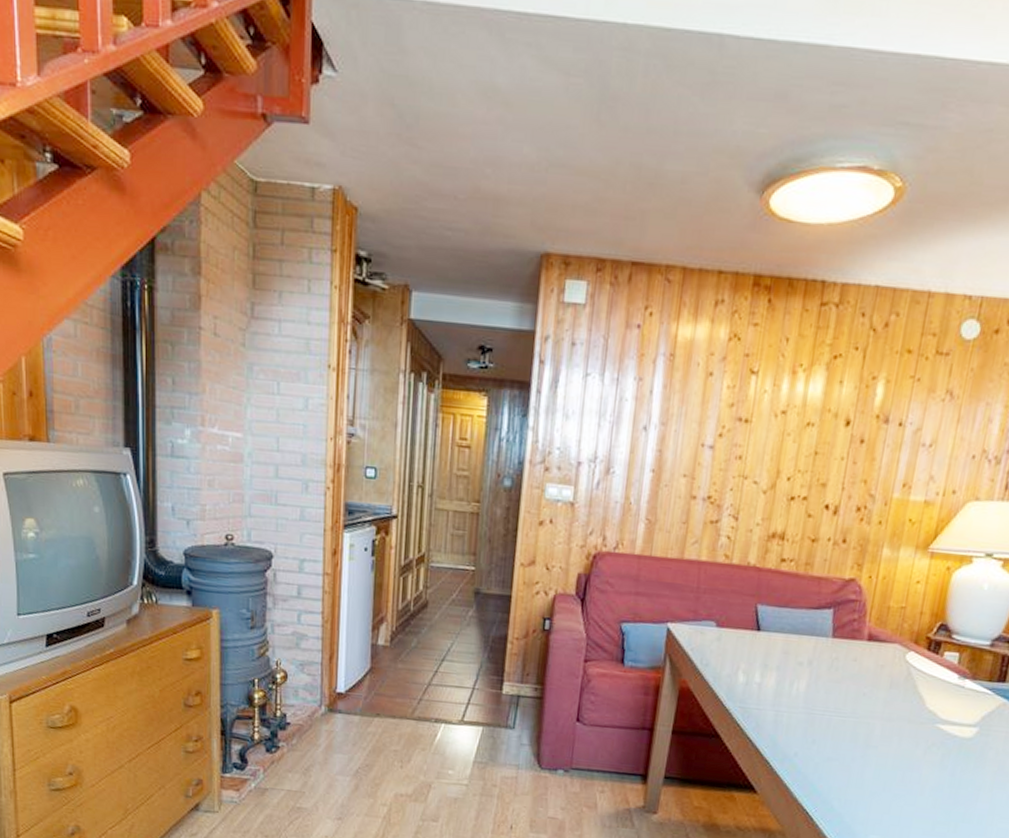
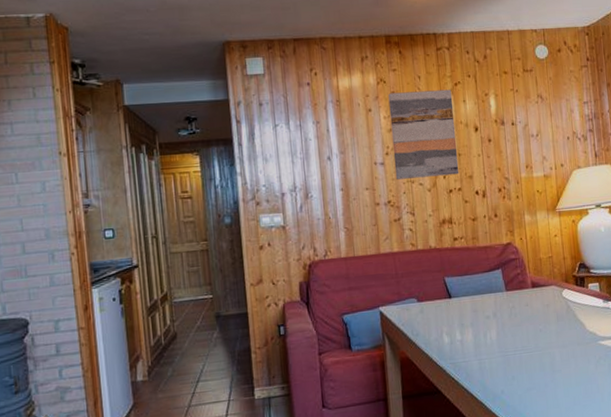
wall art: none [724,355,828,479] -> present [388,89,459,180]

